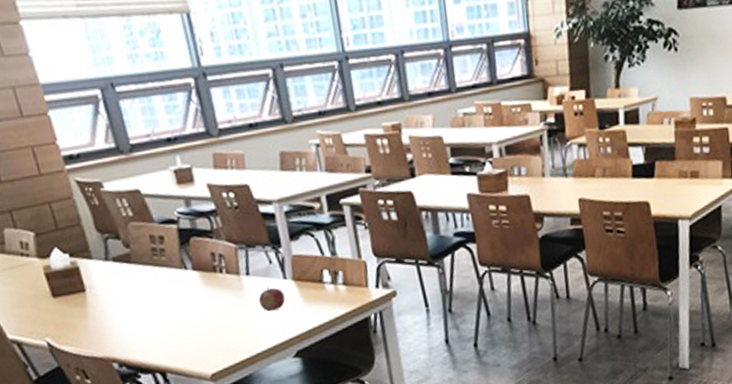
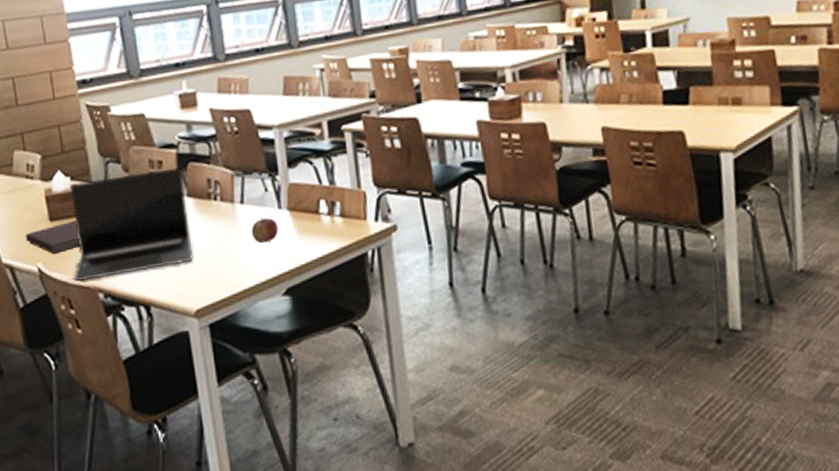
notebook: none [28,295,88,328] -> present [25,220,80,254]
laptop: none [70,242,204,353] -> present [70,167,193,281]

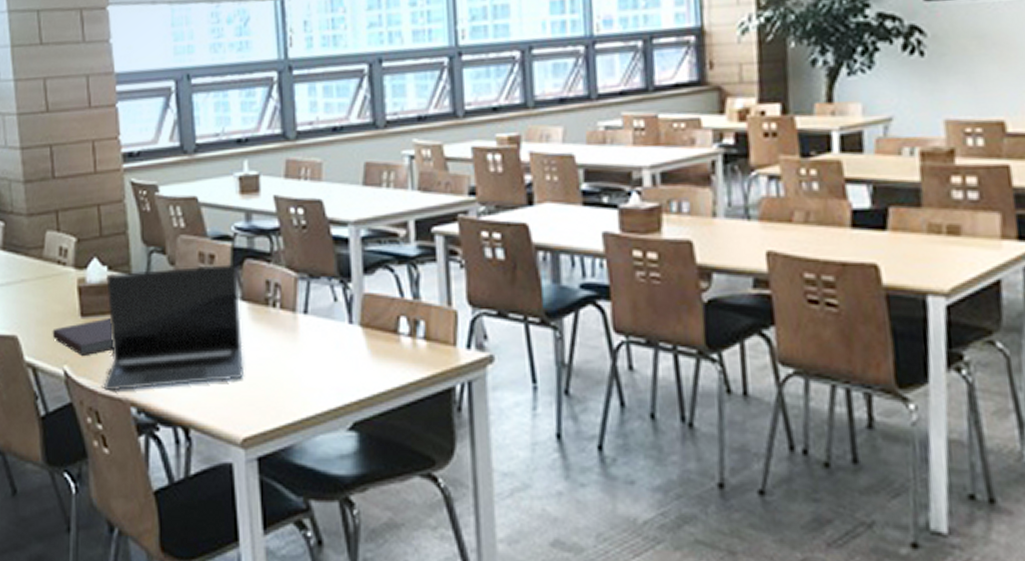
apple: present [251,216,279,243] -> none [314,331,348,365]

